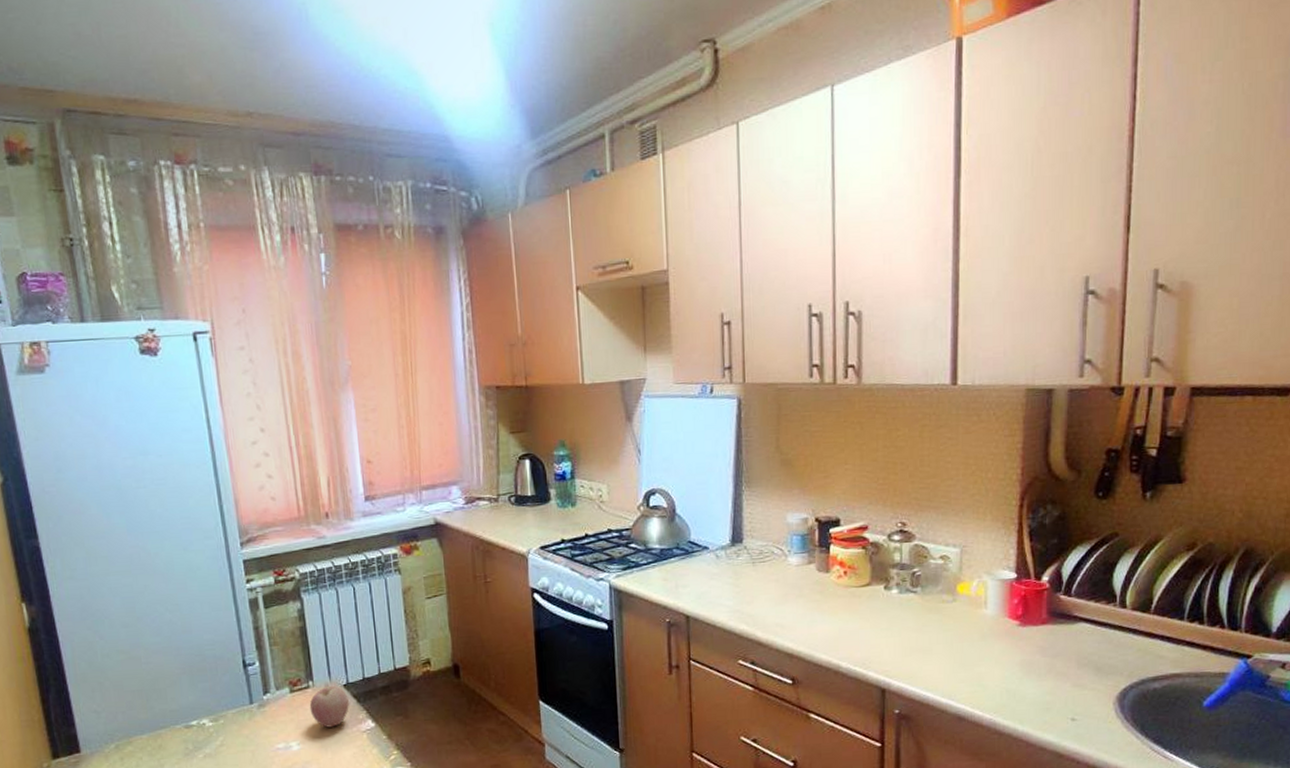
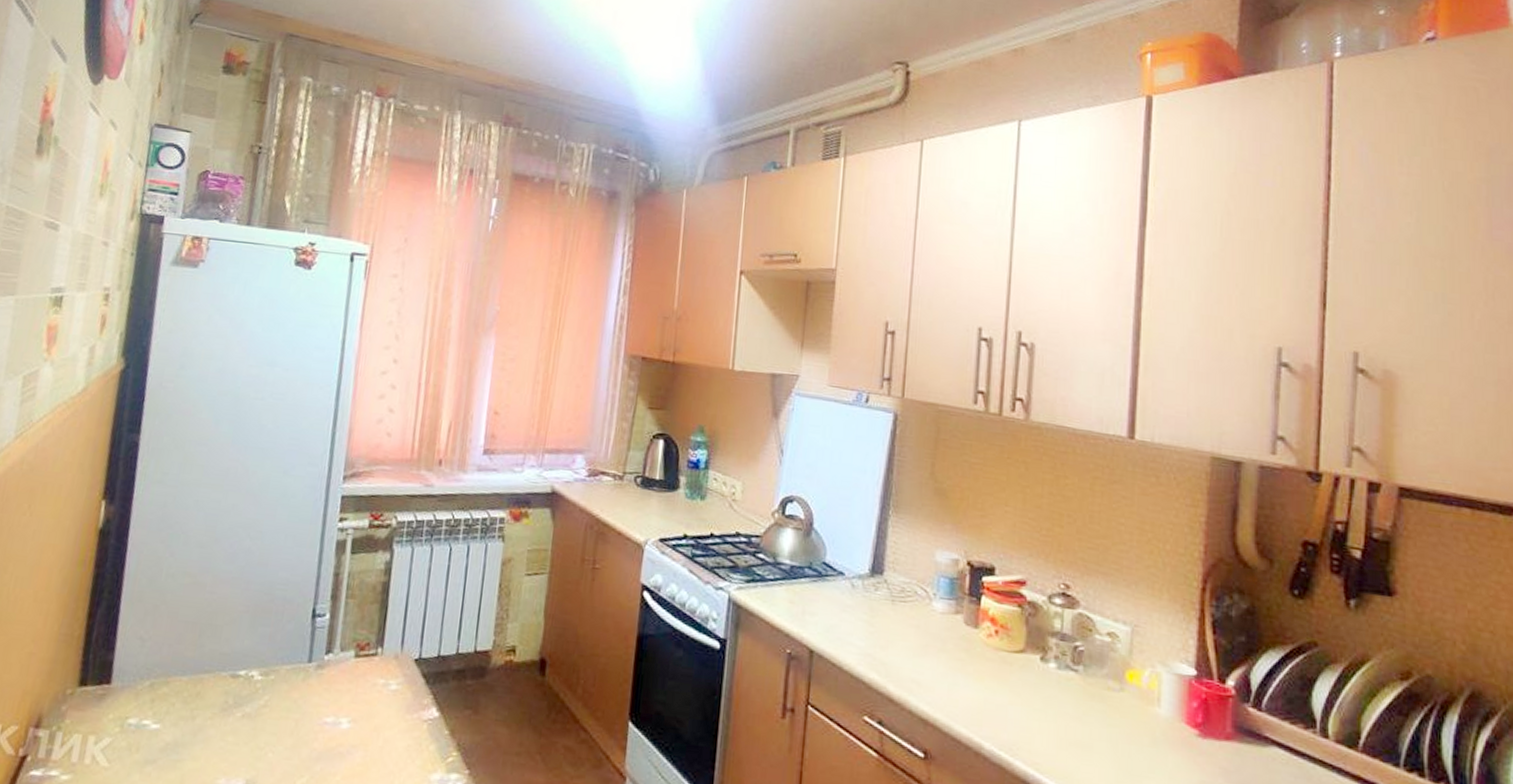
apple: present [309,686,349,728] -> none [371,658,417,709]

